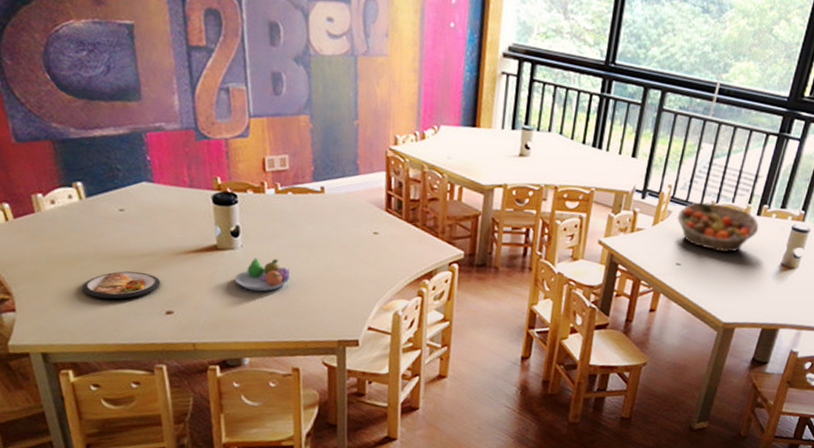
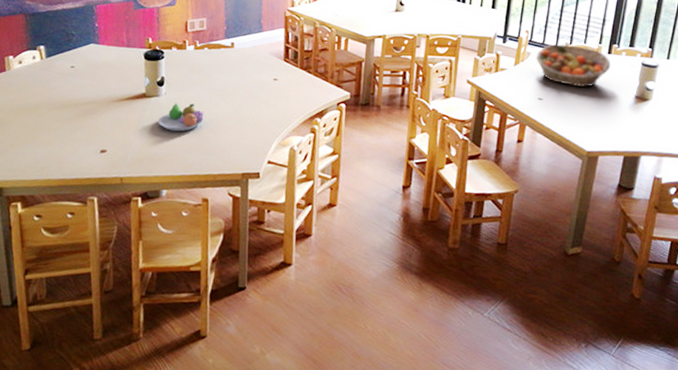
dish: present [83,271,160,300] -> none [36,117,98,141]

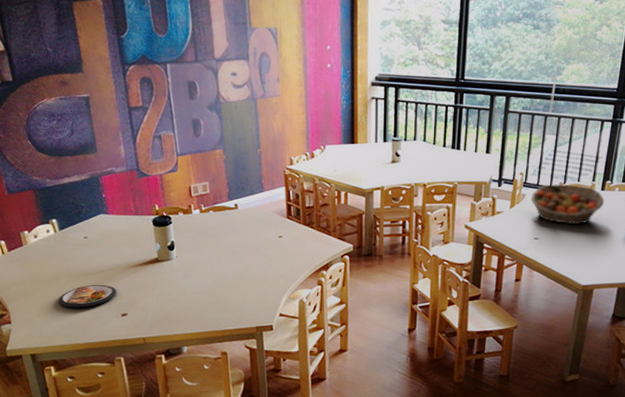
dish: none [36,117,98,141] -> present [59,284,116,308]
fruit bowl: present [158,103,204,132] -> none [173,265,215,292]

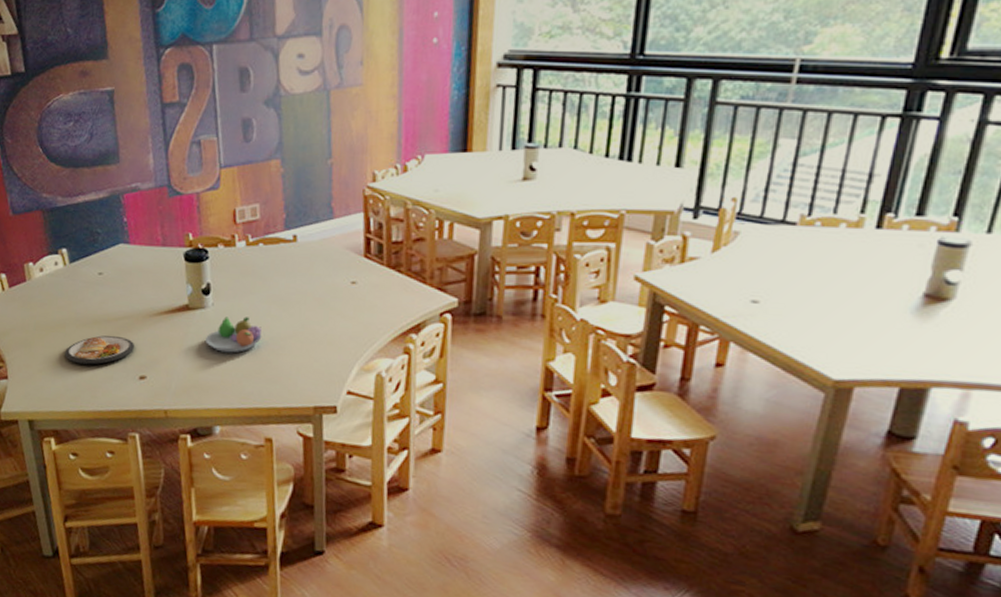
fruit bowl: none [173,265,215,292] -> present [206,316,262,353]
fruit basket: present [531,184,605,224] -> none [748,216,881,282]

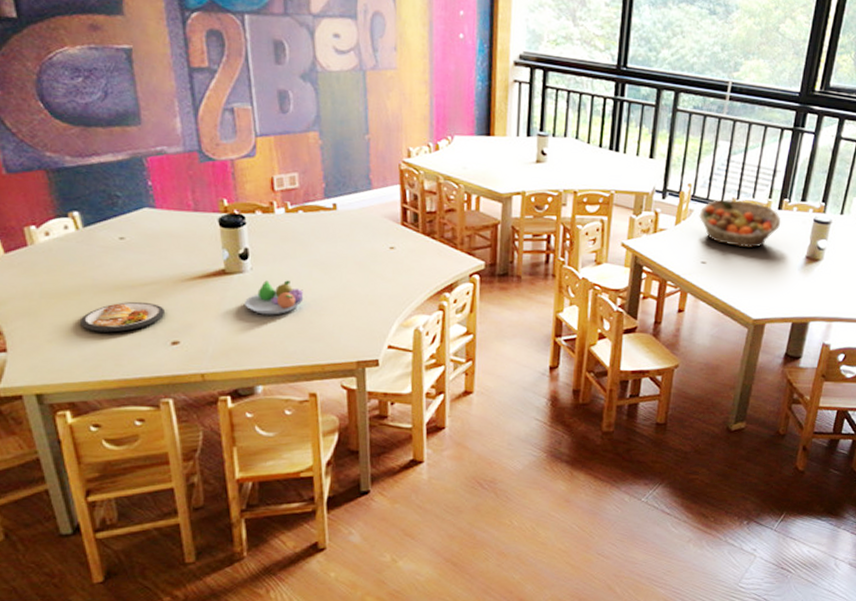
fruit basket: none [748,216,881,282] -> present [699,199,781,248]

